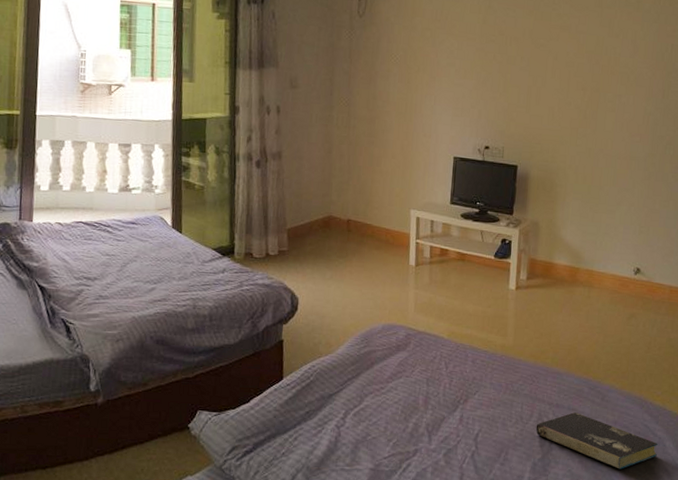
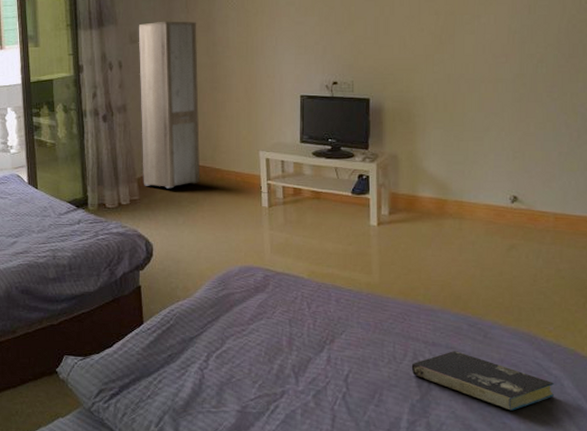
cabinet: none [293,69,359,242] -> present [138,21,201,189]

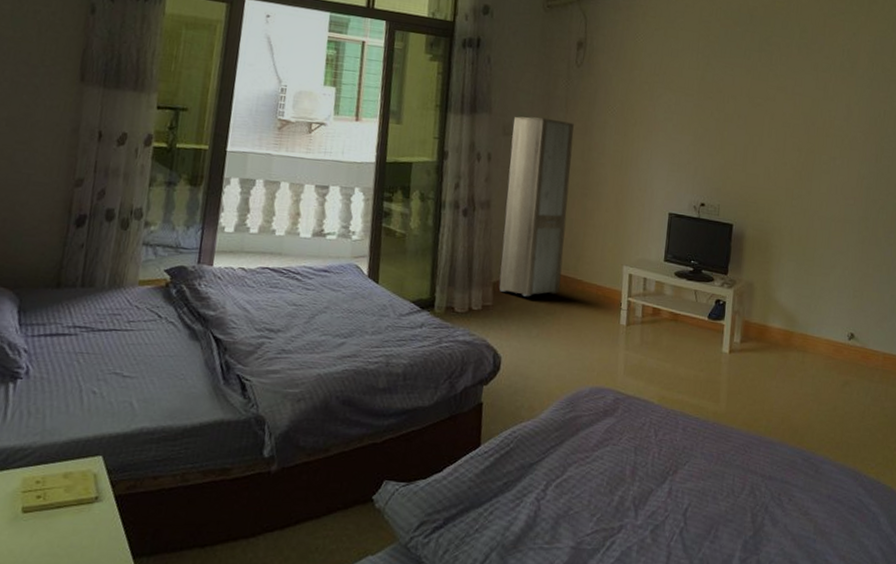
book: present [411,351,554,411] -> none [747,485,872,548]

